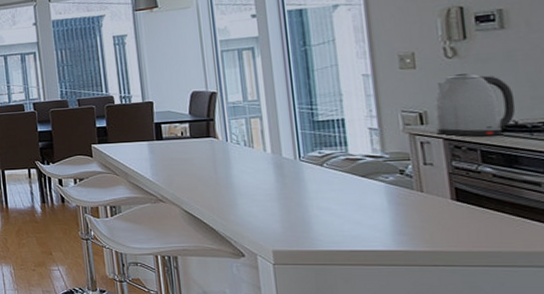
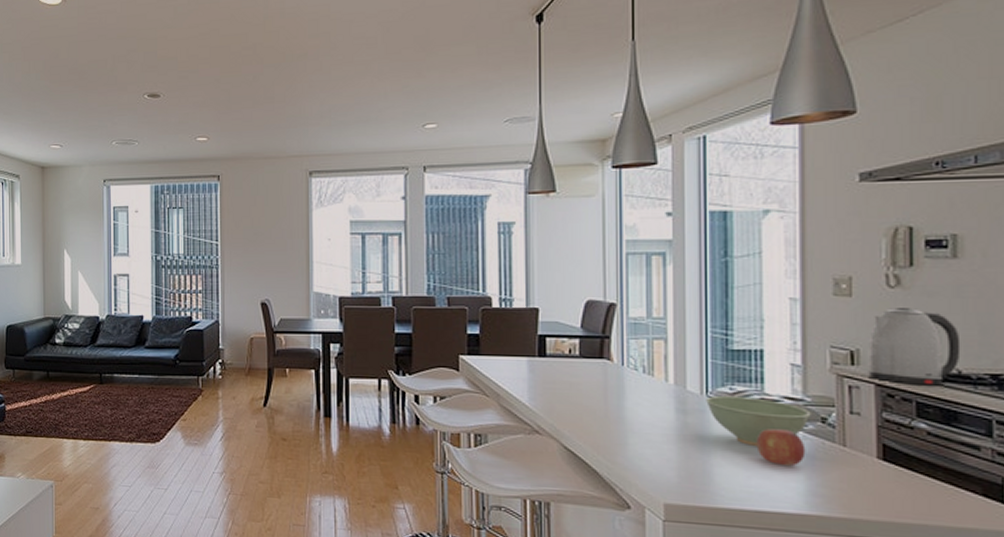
bowl: none [299,158,391,199] -> present [706,395,811,447]
fruit: none [345,182,389,212] -> present [756,429,806,467]

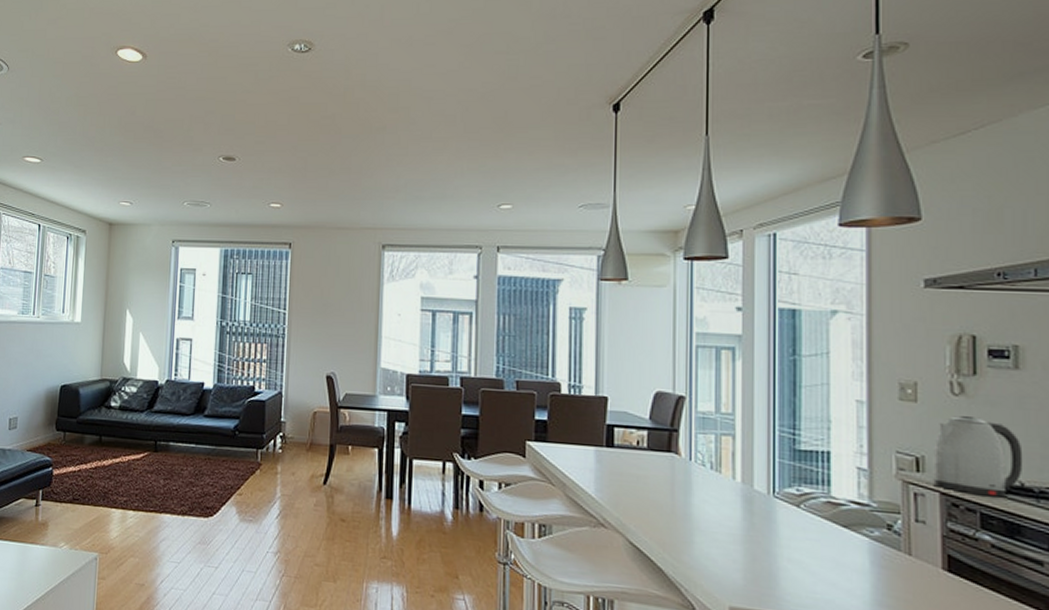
bowl: present [706,395,811,447] -> none [773,496,877,552]
fruit: present [756,429,806,467] -> none [822,533,872,574]

